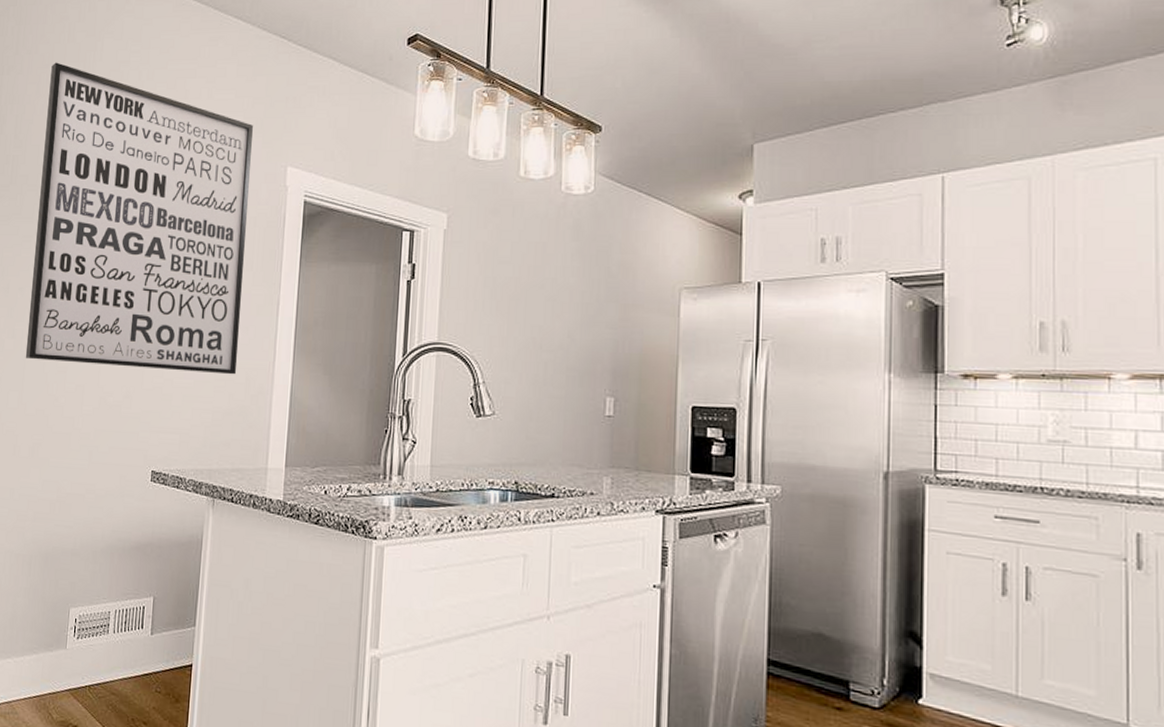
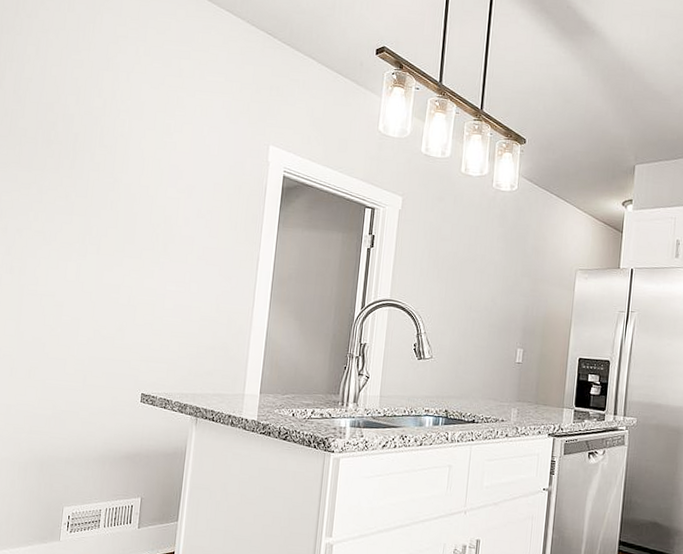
wall art: present [25,62,253,375] -> none [22,28,240,317]

